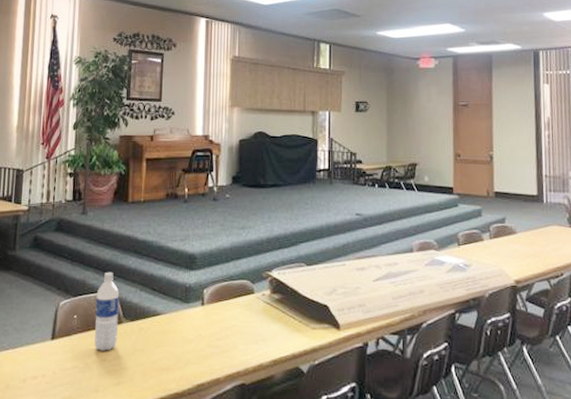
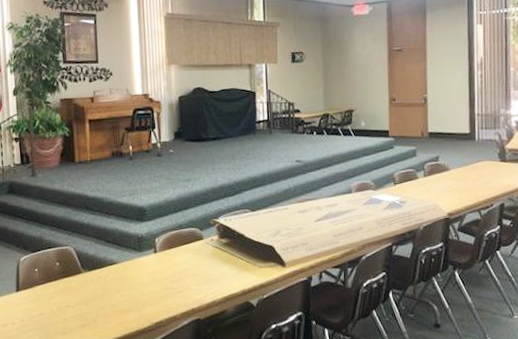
water bottle: present [94,272,120,351] -> none [54,228,78,299]

